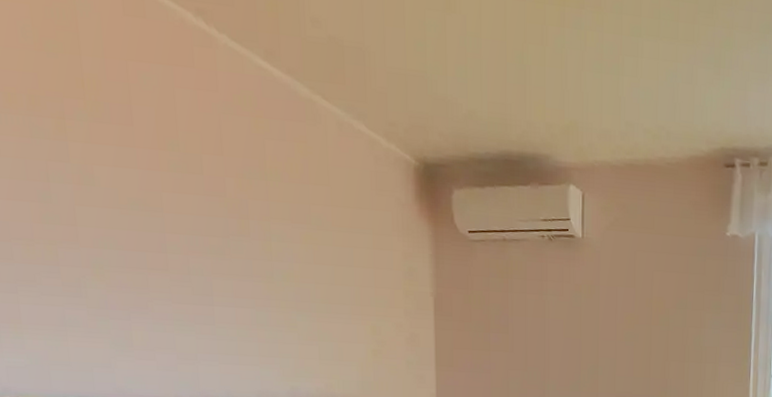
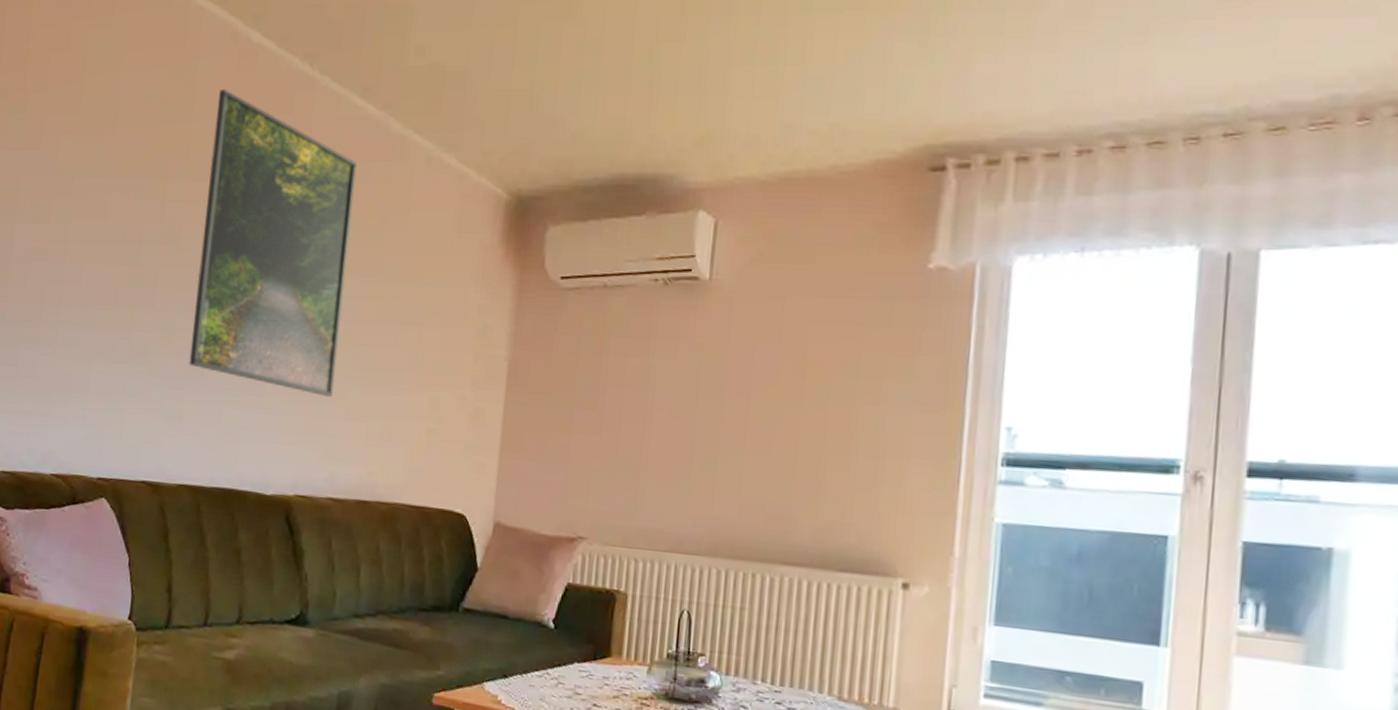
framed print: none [107,34,282,325] -> present [189,89,357,397]

